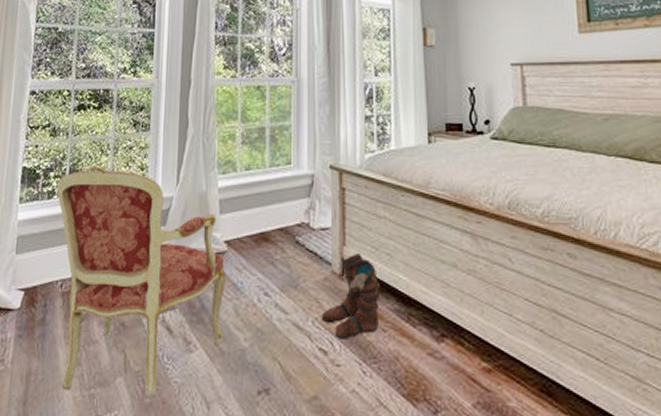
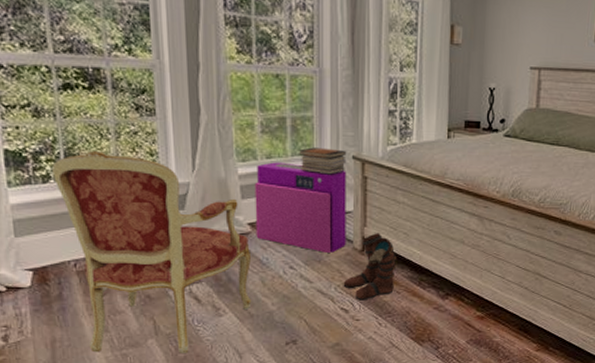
air purifier: none [232,174,324,278] -> present [254,162,347,254]
book stack: none [276,157,324,186] -> present [298,147,347,175]

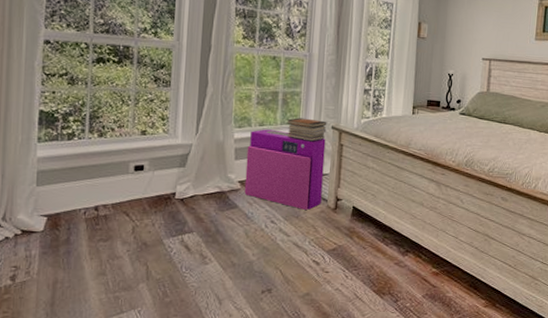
armchair: present [52,150,252,353] -> none [77,113,238,298]
boots: present [343,233,397,301] -> none [316,193,365,254]

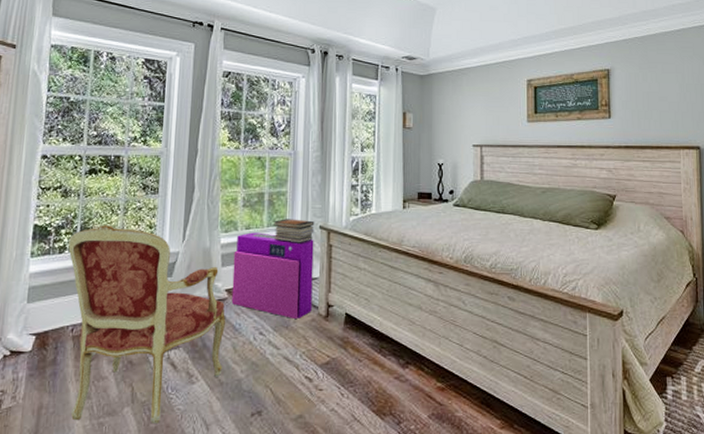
armchair: none [77,113,238,298] -> present [68,224,225,423]

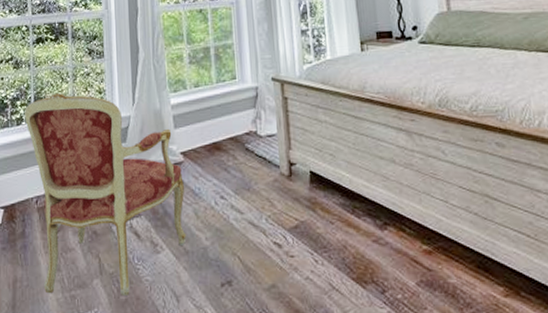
air purifier: present [231,232,314,320] -> none [185,89,273,181]
book stack: present [273,219,315,243] -> none [221,72,267,98]

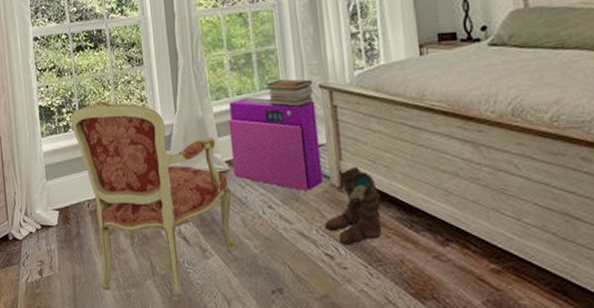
air purifier: none [185,89,273,181] -> present [228,97,323,192]
book stack: none [221,72,267,98] -> present [265,79,314,107]
boots: none [273,156,327,233] -> present [324,167,382,245]

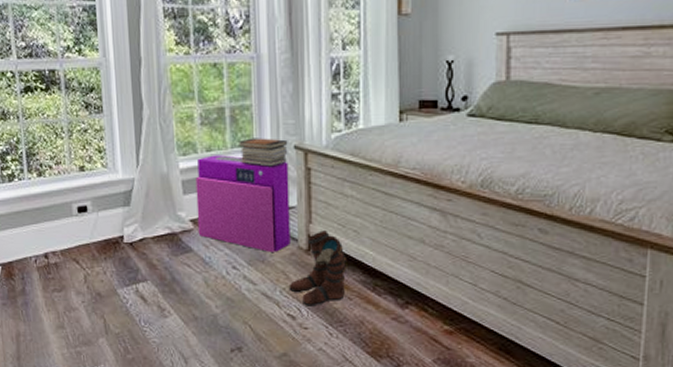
armchair: present [70,100,235,297] -> none [16,149,196,355]

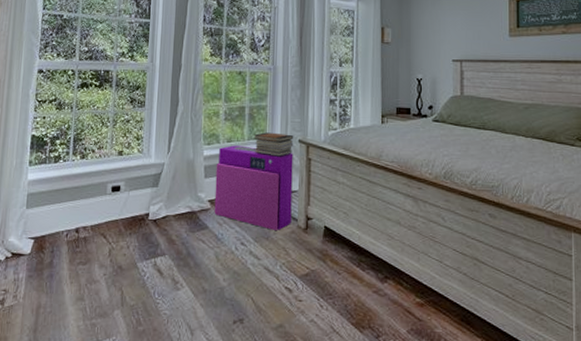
boots: present [289,230,348,307] -> none [288,212,338,280]

